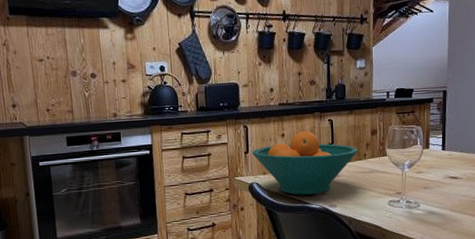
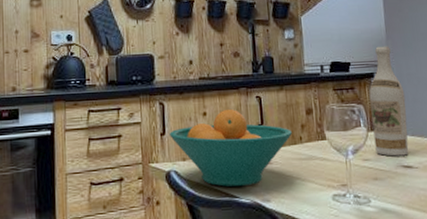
wine bottle: none [427,74,459,169] -> present [369,46,409,157]

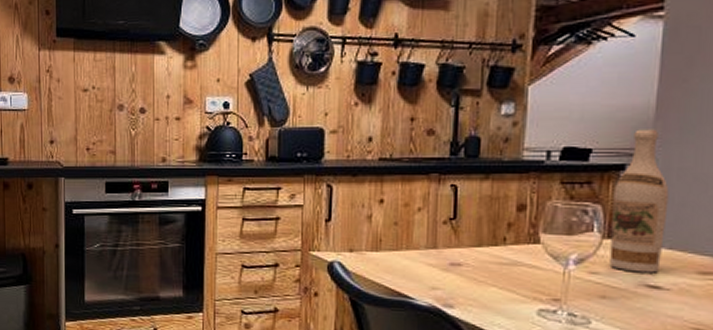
fruit bowl: present [169,108,292,187] -> none [336,197,493,288]

